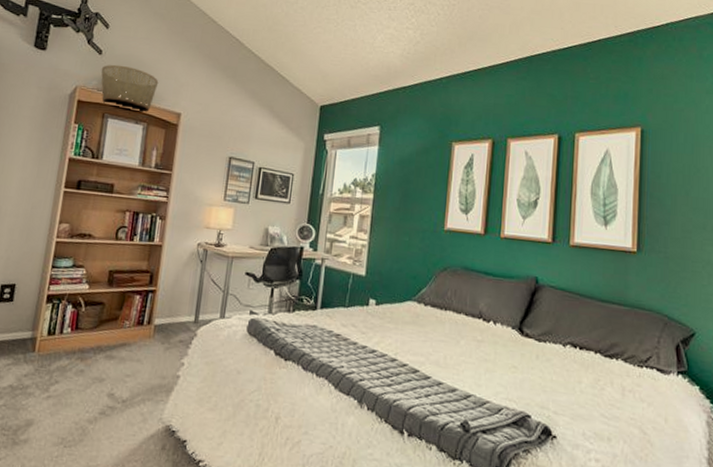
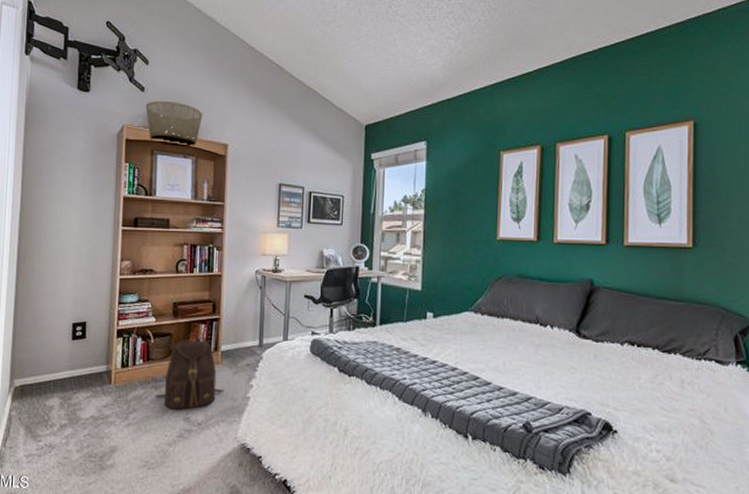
backpack: none [79,304,153,385] -> present [155,333,224,410]

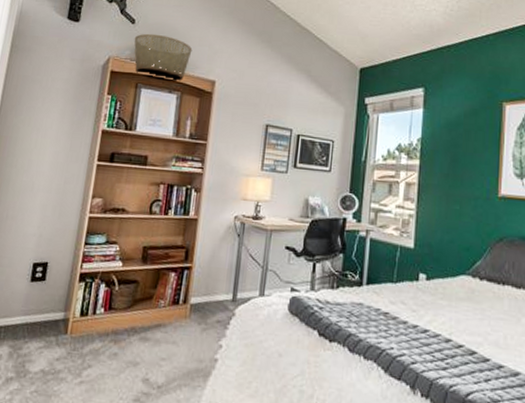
backpack: present [155,333,224,410] -> none [113,282,190,369]

